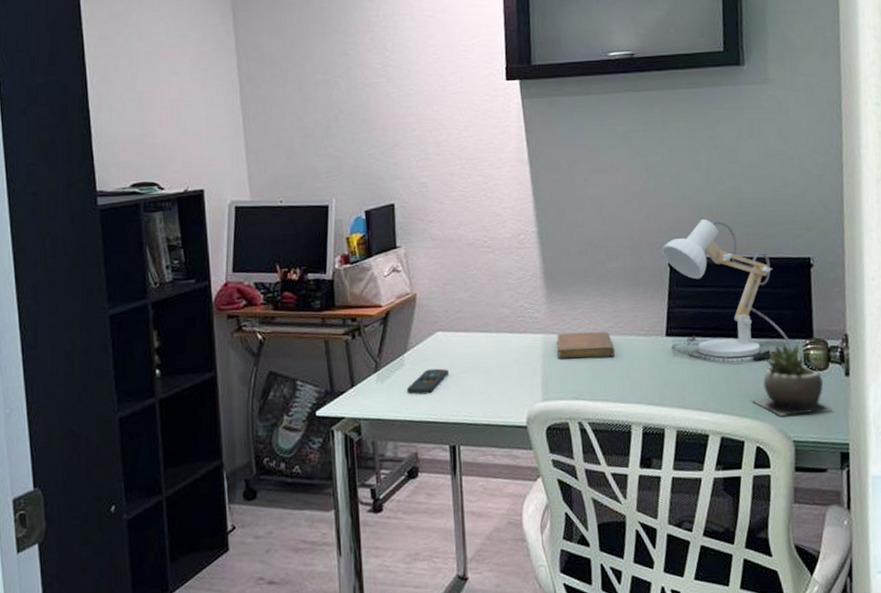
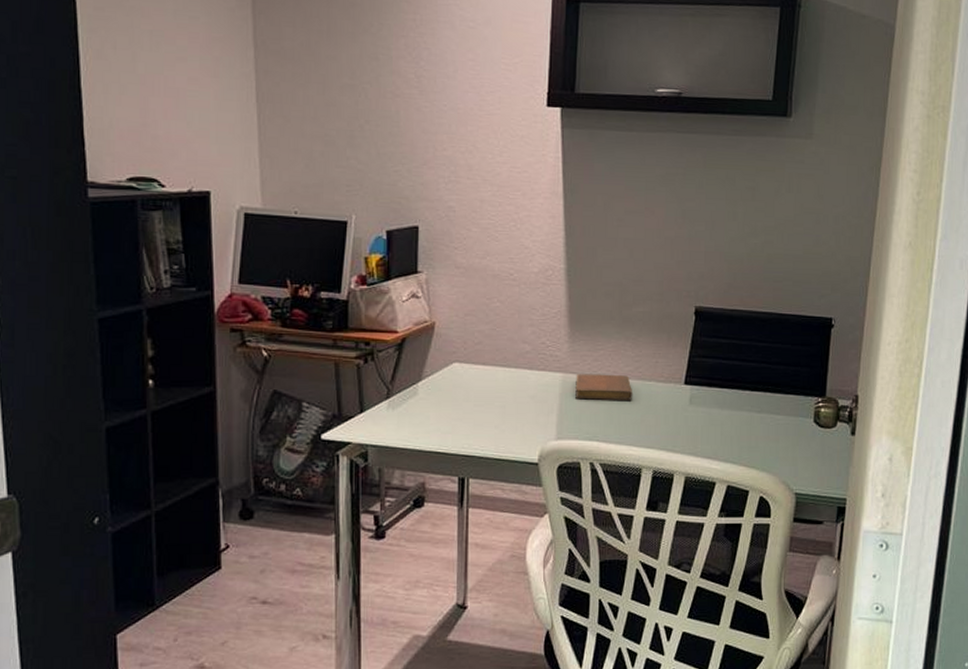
remote control: present [406,368,449,395] -> none [418,399,463,425]
desk lamp: present [661,219,792,363] -> none [688,271,805,414]
succulent plant: present [751,342,834,416] -> none [760,398,837,469]

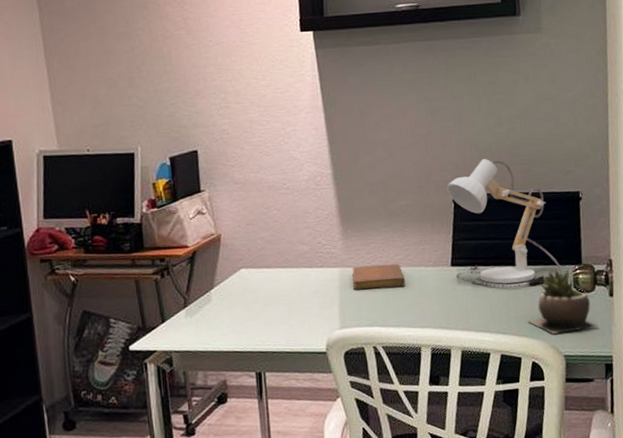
desk lamp: none [688,271,805,414] -> present [446,159,563,288]
succulent plant: none [760,398,837,469] -> present [527,268,600,334]

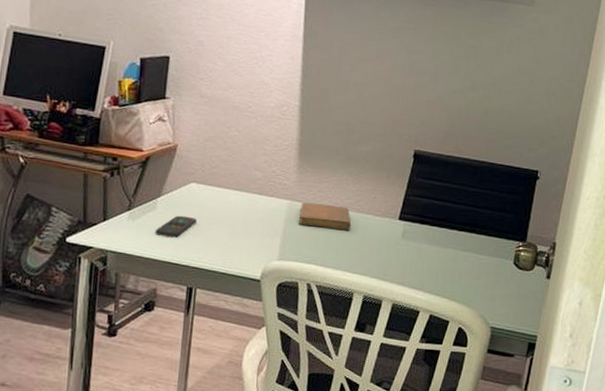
remote control: none [214,302,253,328] -> present [154,215,197,238]
desk lamp: present [446,159,563,288] -> none [401,120,507,254]
succulent plant: present [527,268,600,334] -> none [462,241,531,307]

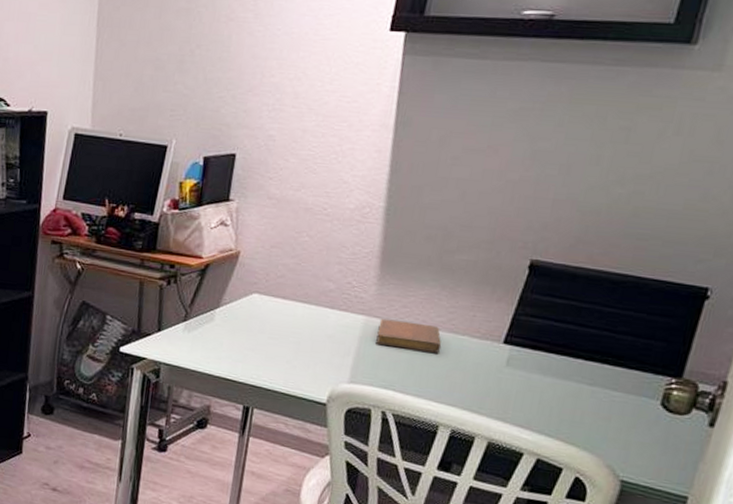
remote control: present [154,215,197,238] -> none [211,328,258,353]

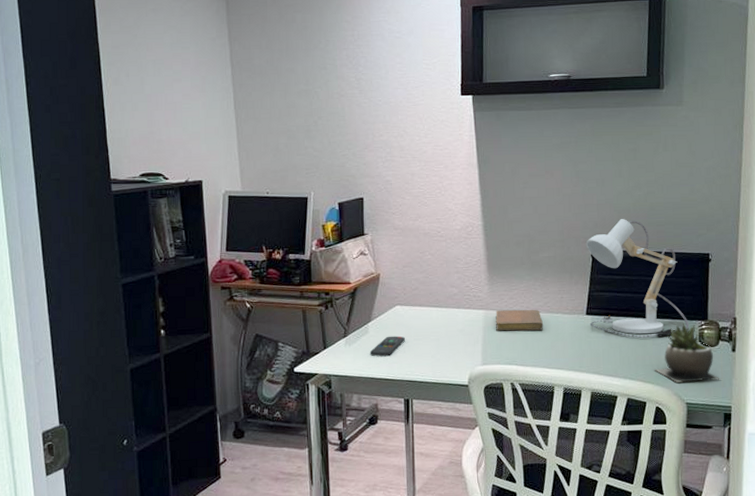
remote control: none [211,328,258,353] -> present [369,336,405,357]
desk lamp: none [505,223,656,390] -> present [585,219,690,338]
succulent plant: none [583,375,682,460] -> present [654,322,721,383]

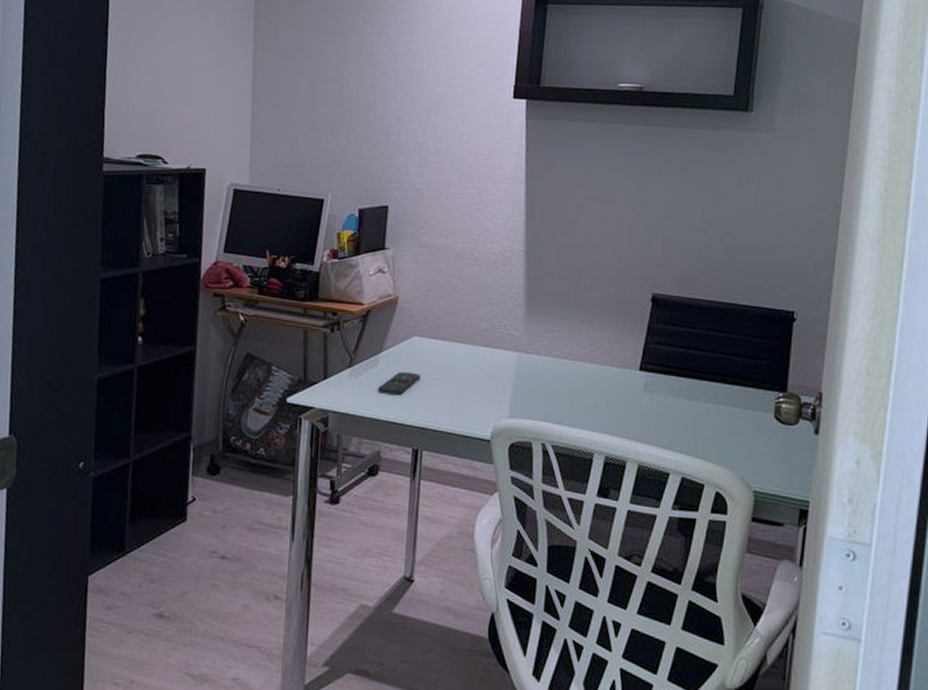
notebook: present [495,309,544,331] -> none [530,353,588,383]
desk lamp: present [585,219,690,338] -> none [642,260,764,407]
succulent plant: present [654,322,721,383] -> none [716,392,799,467]

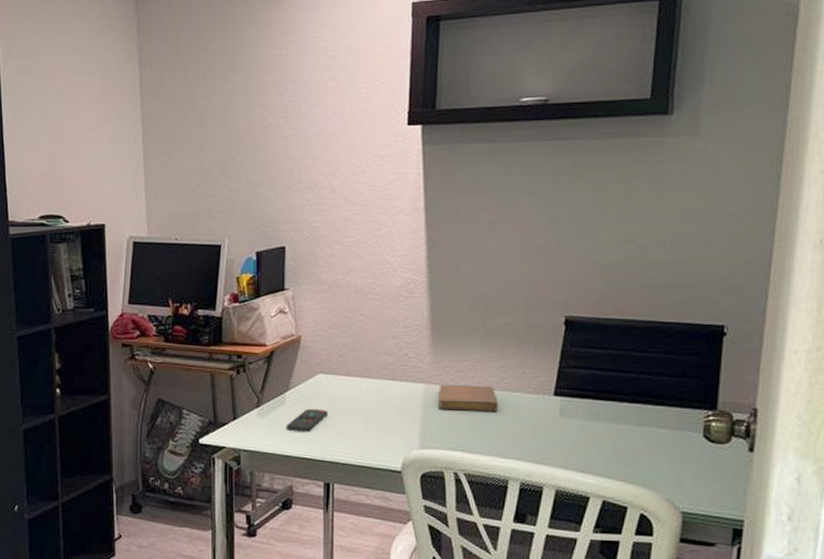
notebook: none [530,353,588,383] -> present [438,384,499,411]

